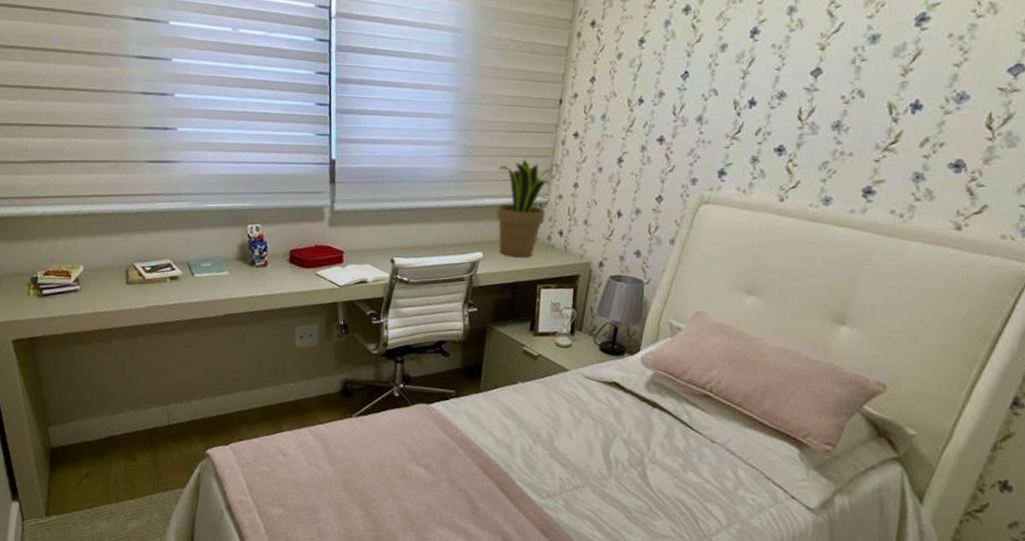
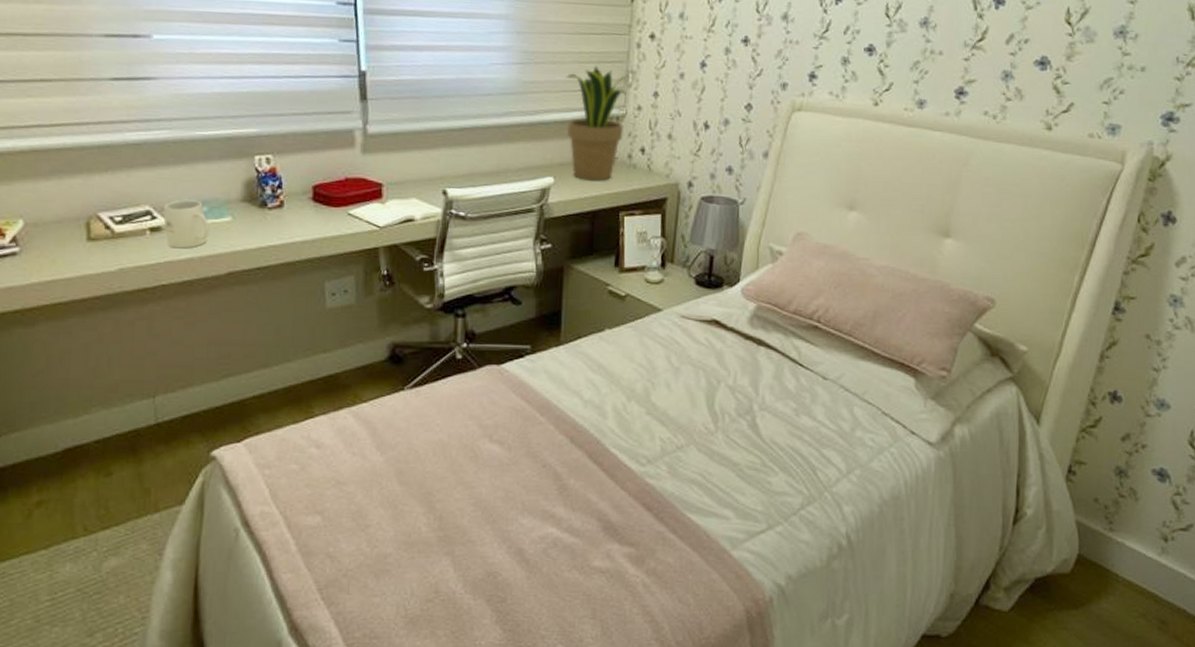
mug: none [179,256,213,294] -> present [163,199,210,249]

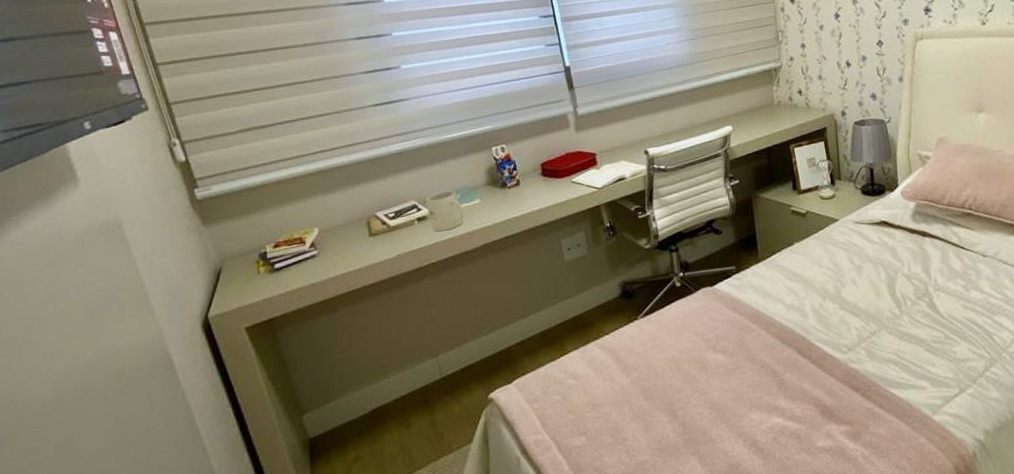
potted plant: present [565,65,628,181] -> none [728,31,783,124]

